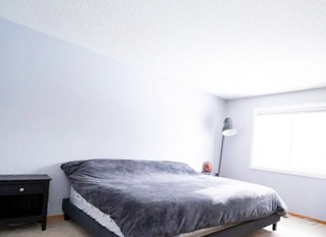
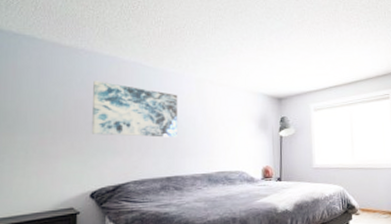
wall art: none [64,69,137,126] -> present [91,81,178,138]

